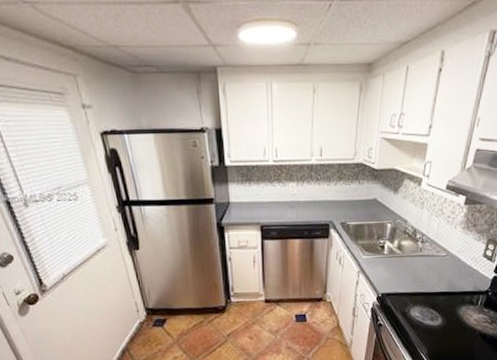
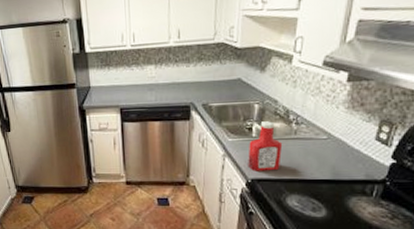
ketchup bottle: none [379,239,410,286] -> present [248,120,283,171]

